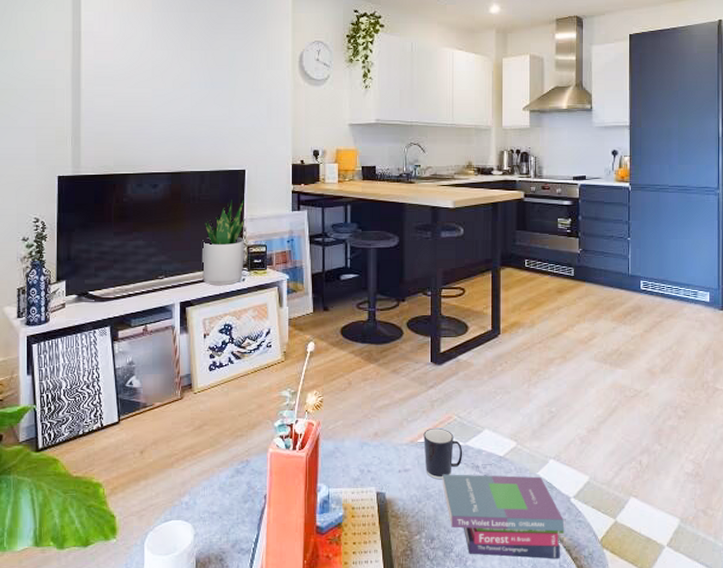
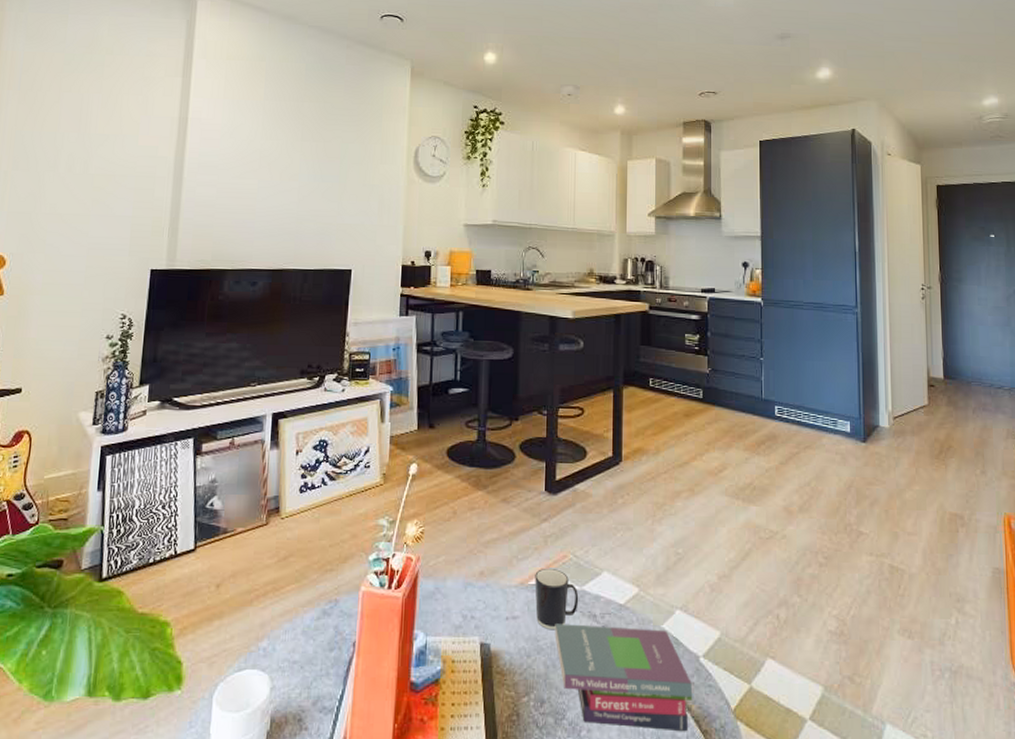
planter: present [201,199,245,286] -> none [298,301,349,397]

